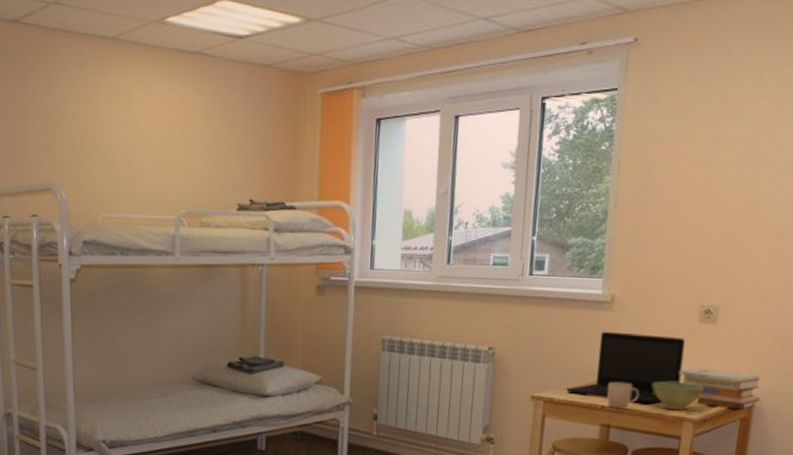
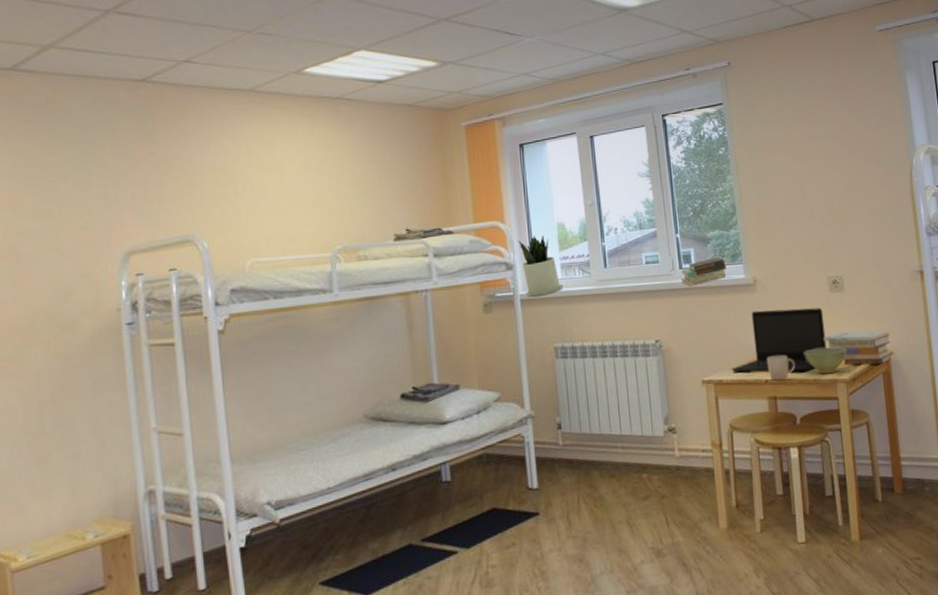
planter: none [360,221,401,286] -> present [518,235,564,298]
books: none [528,267,583,297] -> present [681,258,727,287]

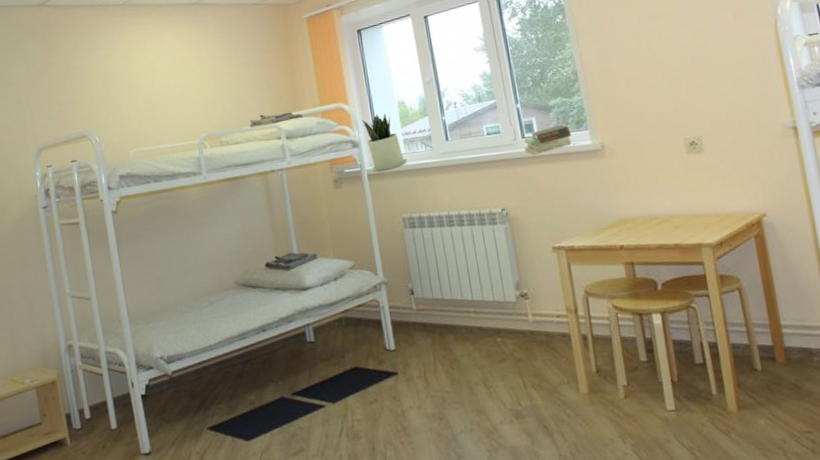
laptop: present [732,307,827,373] -> none [583,170,688,239]
mug: present [766,354,796,381] -> none [620,219,653,246]
bowl: present [804,347,847,374] -> none [661,210,711,239]
books: present [823,331,891,366] -> none [683,192,764,230]

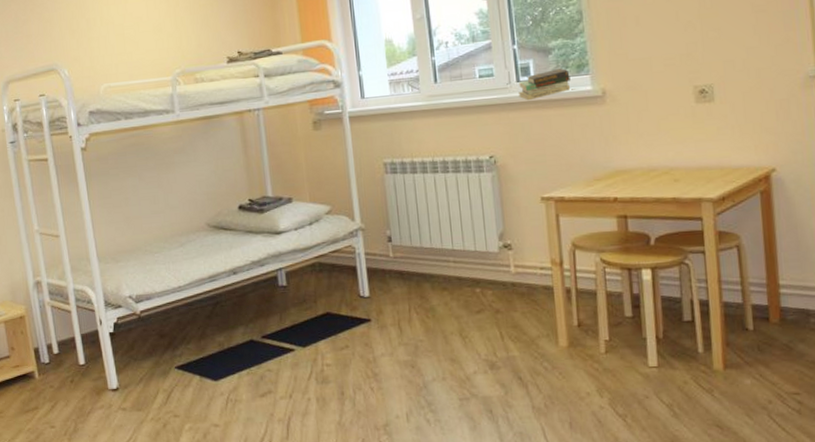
planter: present [362,114,408,173] -> none [346,52,393,115]

